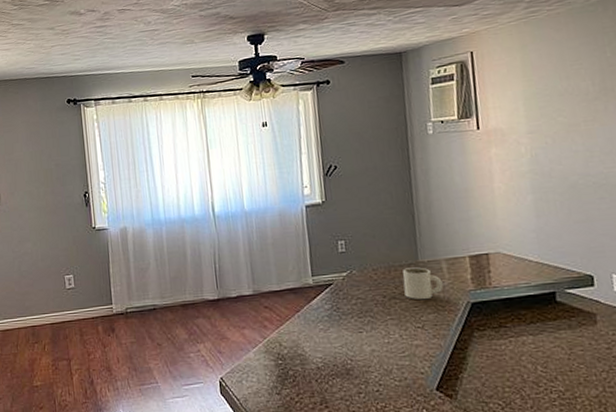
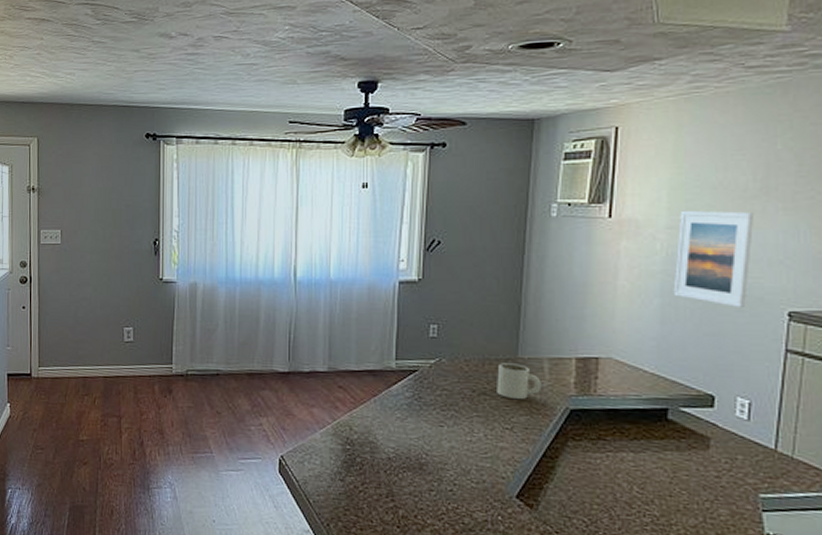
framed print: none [536,112,605,196] -> present [673,210,753,309]

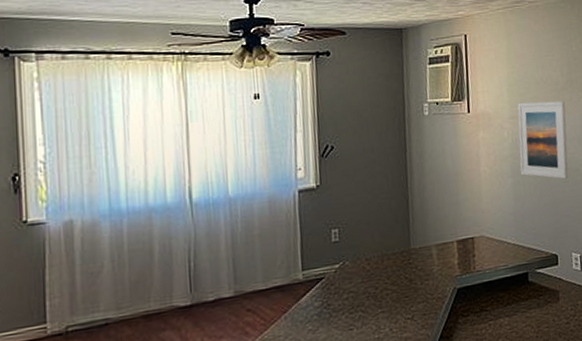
mug: present [497,363,542,400] -> none [395,254,433,289]

